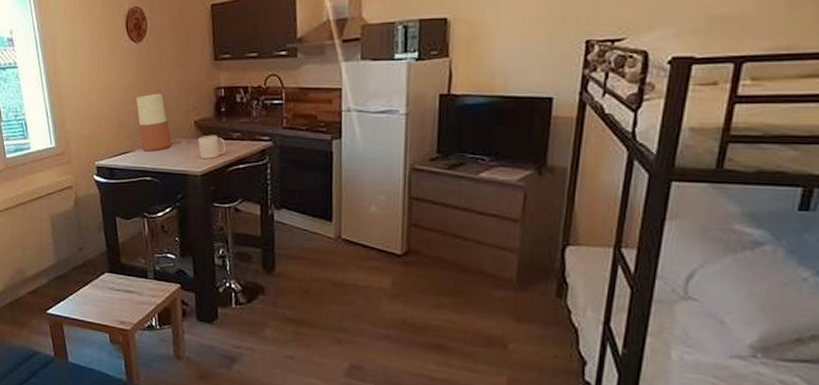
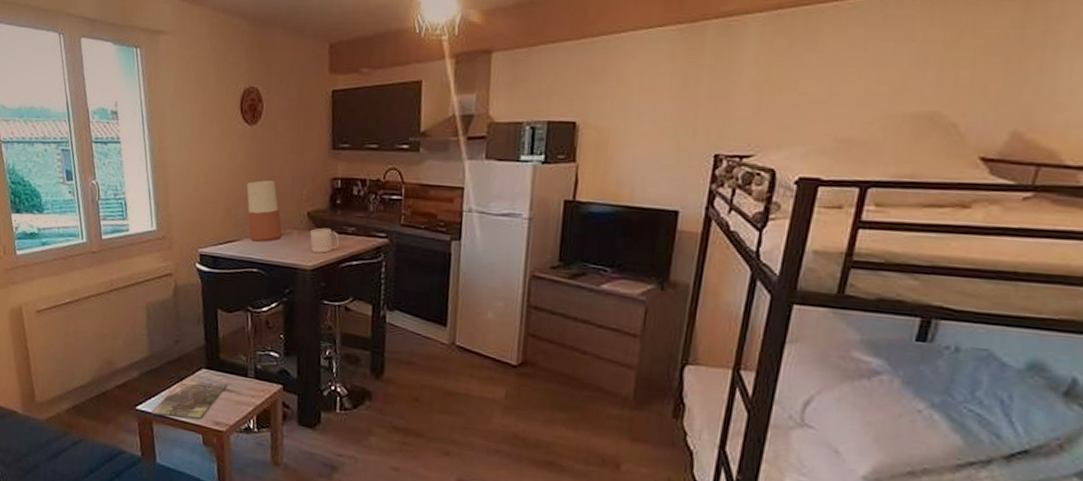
magazine: none [60,284,129,320] -> present [150,380,227,419]

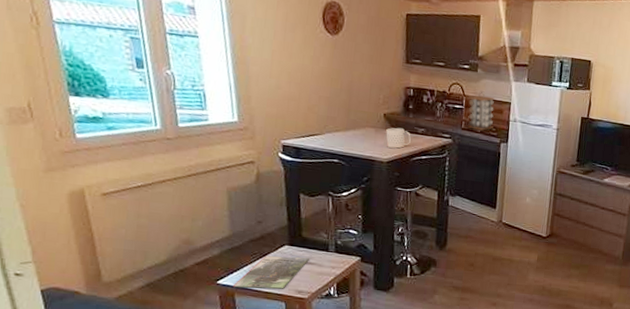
vase: present [246,180,283,243] -> none [327,84,362,138]
spice rack: none [408,175,442,226] -> present [468,91,495,131]

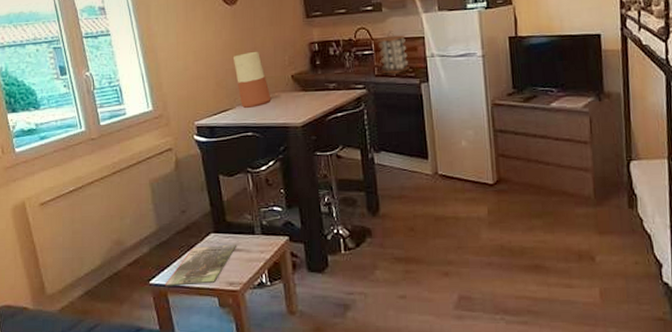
vase: none [327,84,362,138] -> present [232,51,272,109]
mug: present [386,127,412,149] -> none [296,87,324,110]

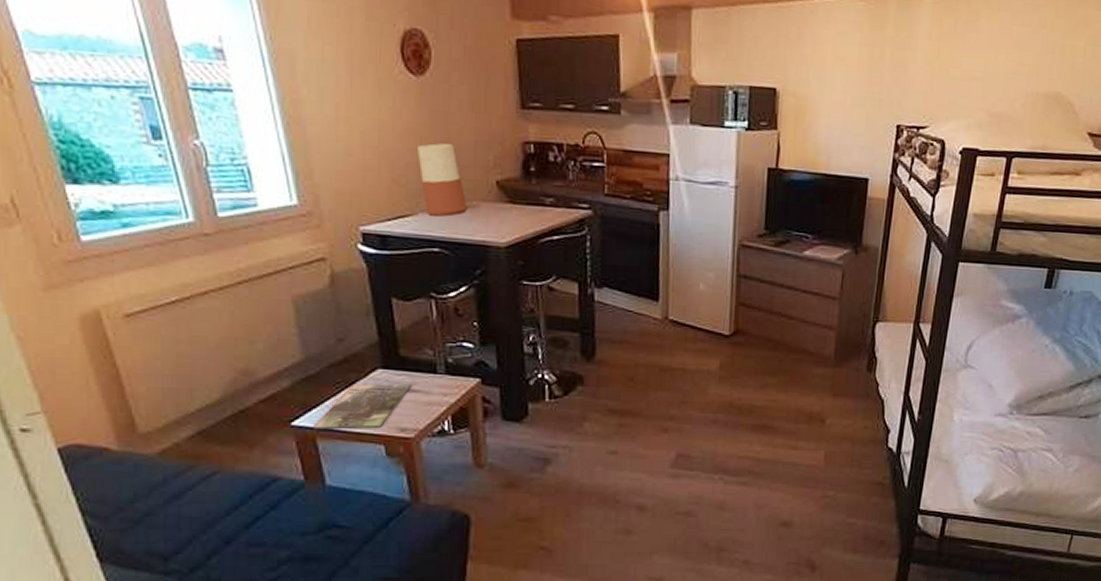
spice rack: present [377,31,410,74] -> none [611,141,648,196]

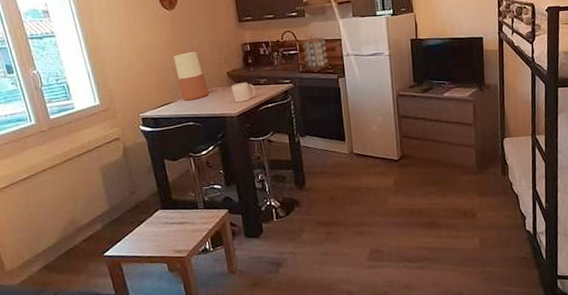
magazine: present [312,383,412,430] -> none [118,218,182,257]
mug: none [501,198,537,228] -> present [231,82,256,102]
spice rack: none [611,141,648,196] -> present [301,34,329,71]

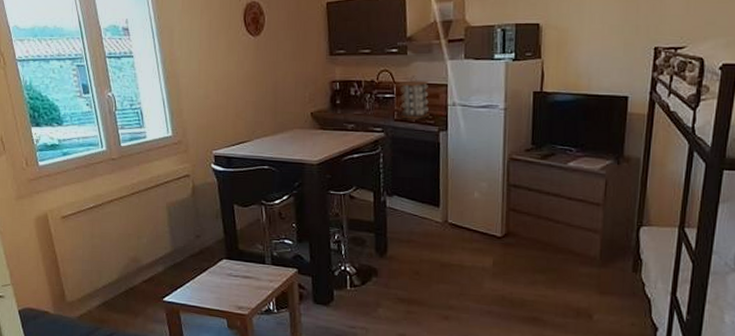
vase: present [173,51,210,102] -> none [253,85,290,142]
mug: present [231,82,256,102] -> none [314,126,342,149]

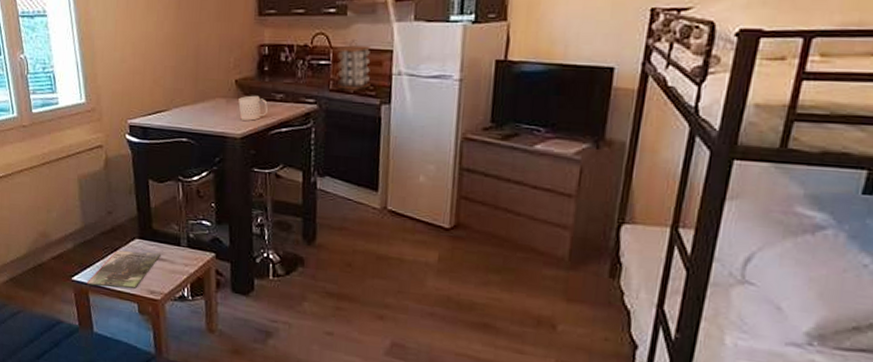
magazine: none [177,270,247,306] -> present [86,250,161,288]
mug: none [314,126,342,149] -> present [238,95,269,121]

